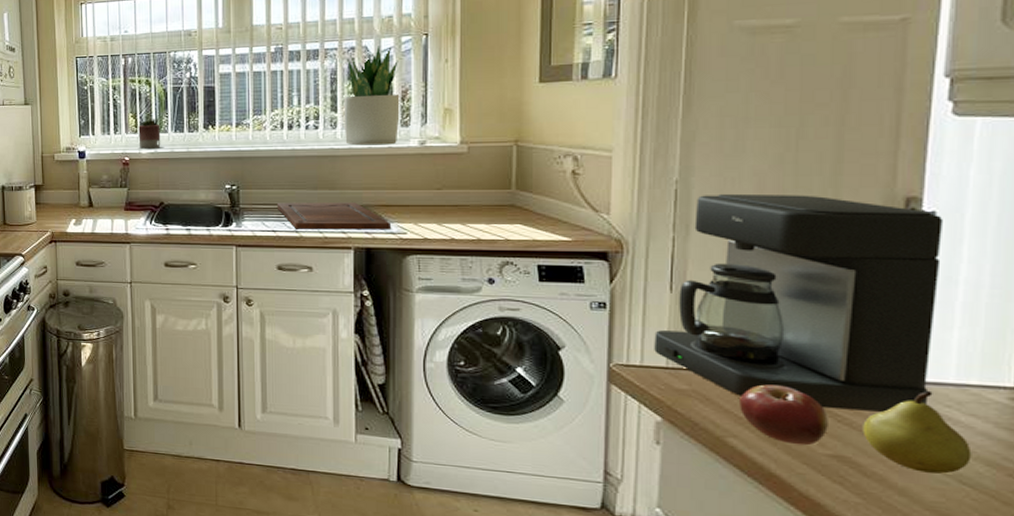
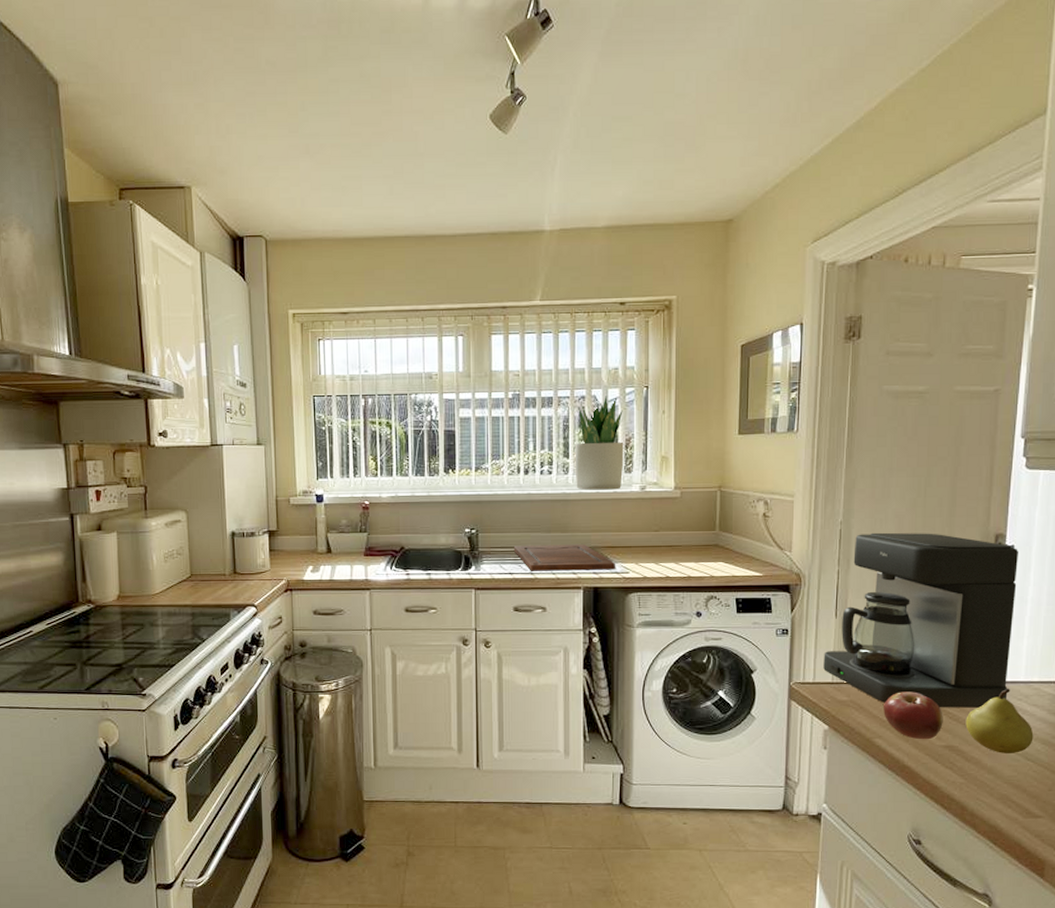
succulent planter: present [137,119,165,150] -> none [378,462,405,494]

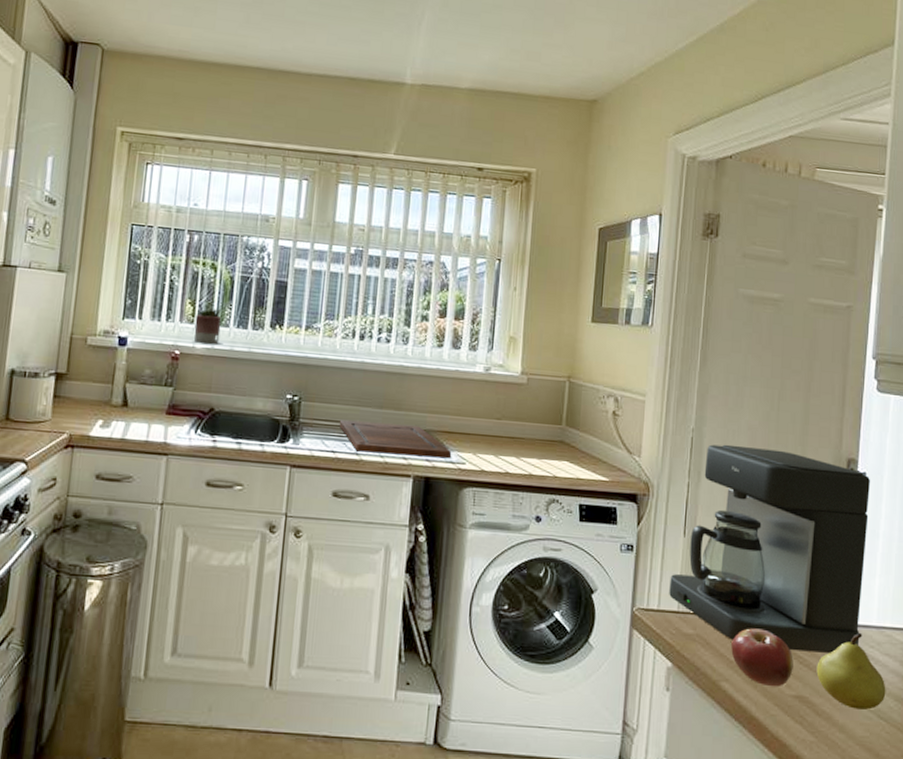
succulent planter: none [378,462,405,494] -> present [191,309,224,346]
planter: present [575,396,624,490] -> none [415,264,473,368]

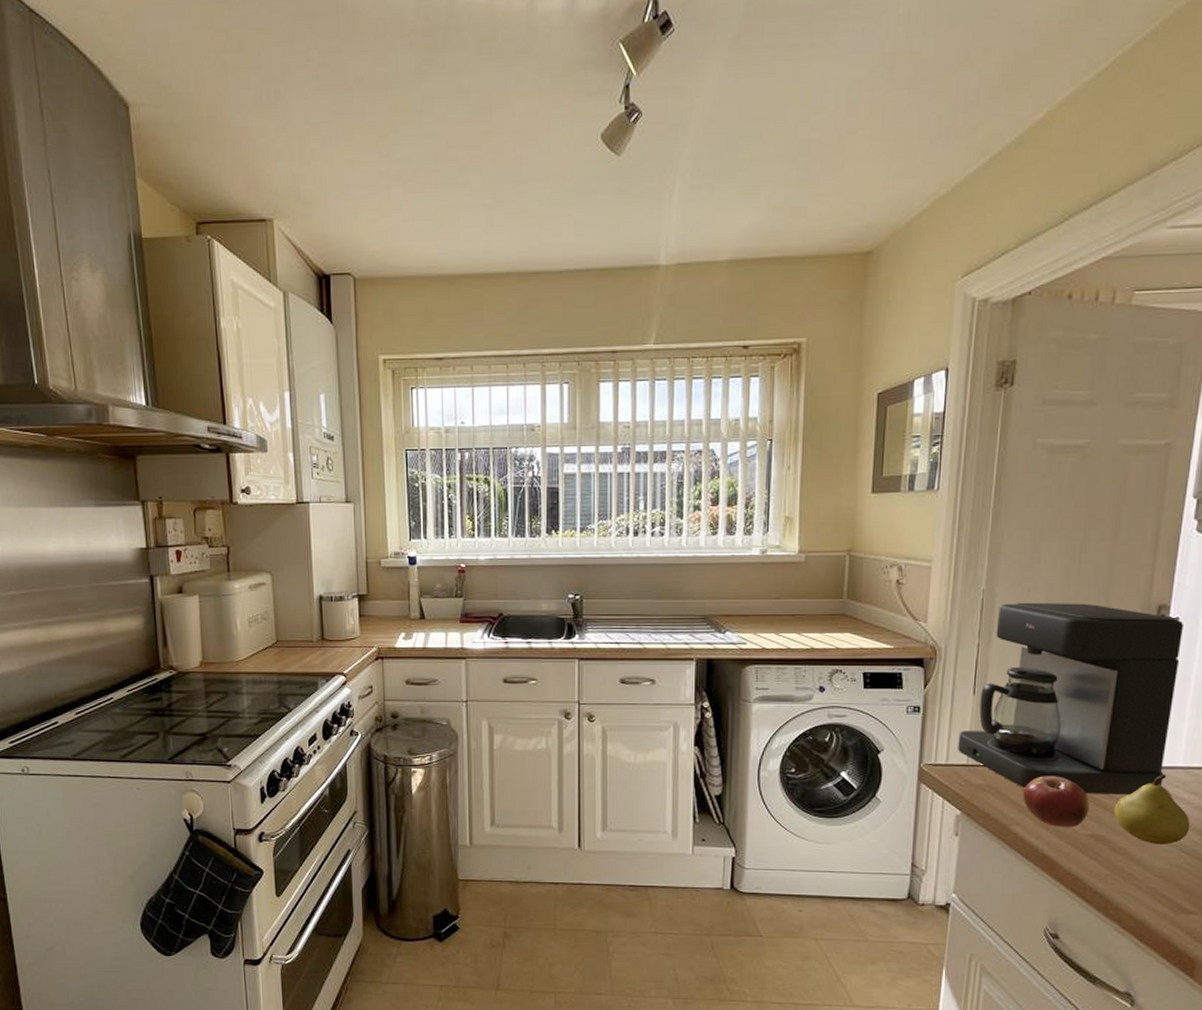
succulent planter: present [191,309,224,346] -> none [475,521,504,556]
cutting board: present [339,419,452,459] -> none [620,612,733,641]

